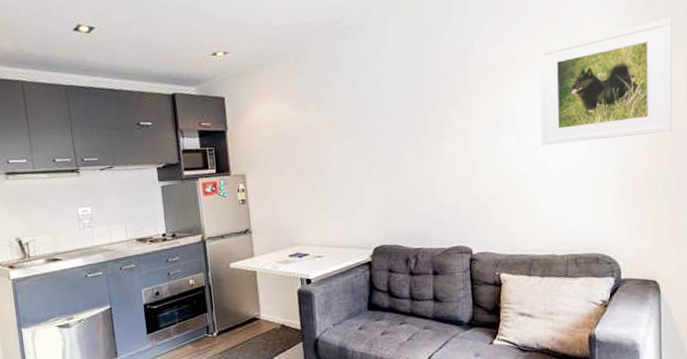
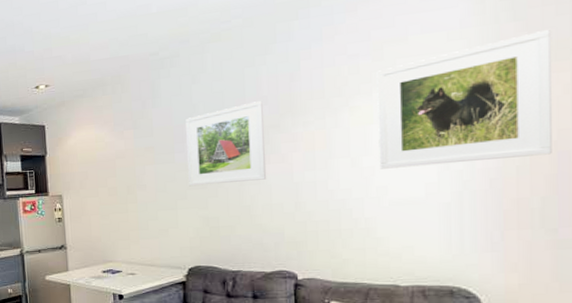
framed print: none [369,75,445,164] -> present [186,100,267,187]

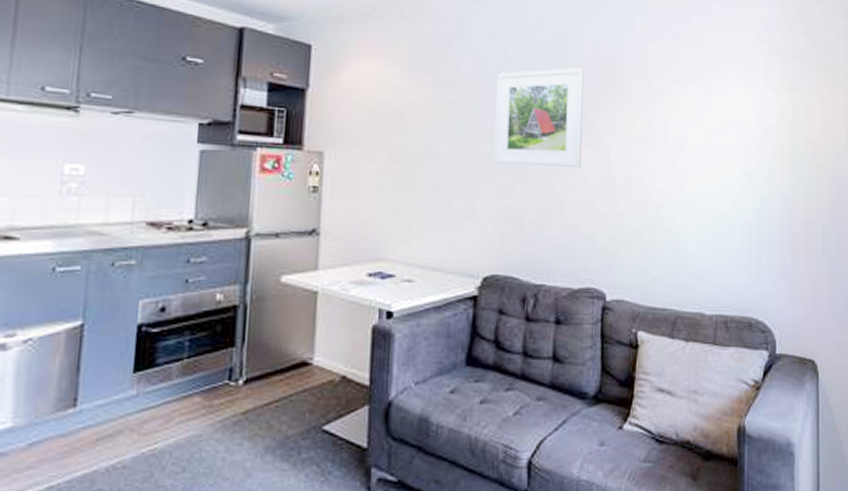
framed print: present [376,29,553,169] -> none [693,50,833,179]

